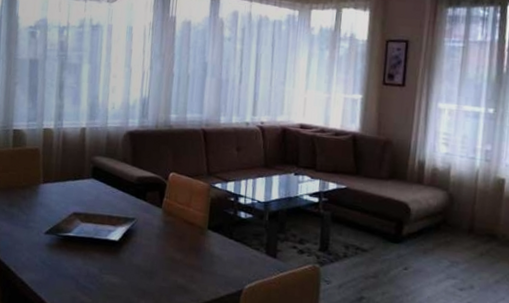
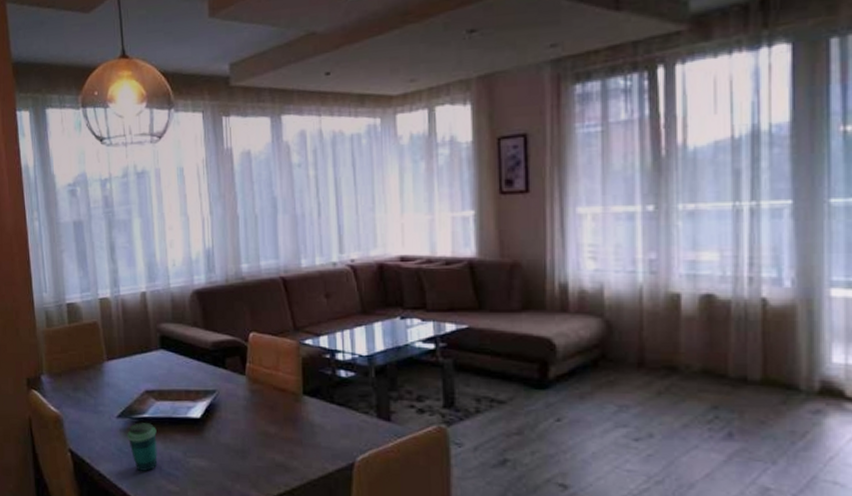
cup: none [51,240,79,283] -> present [127,423,158,471]

